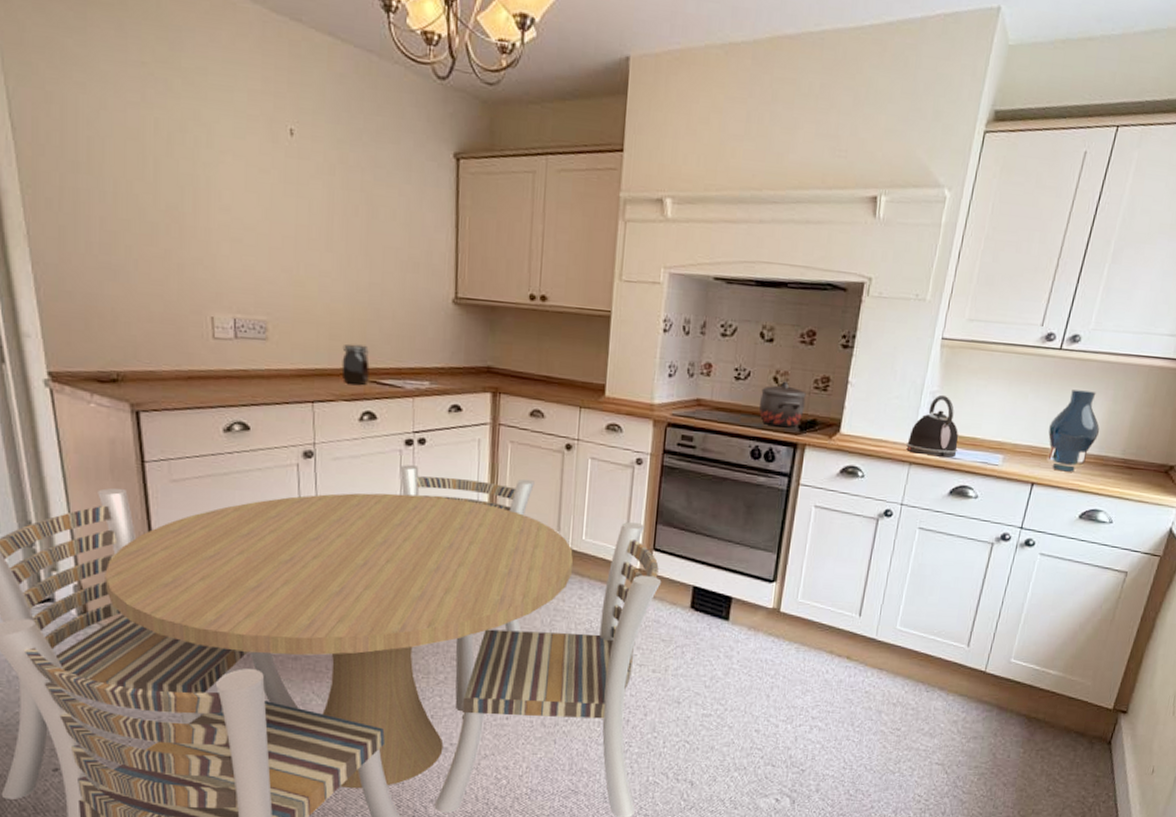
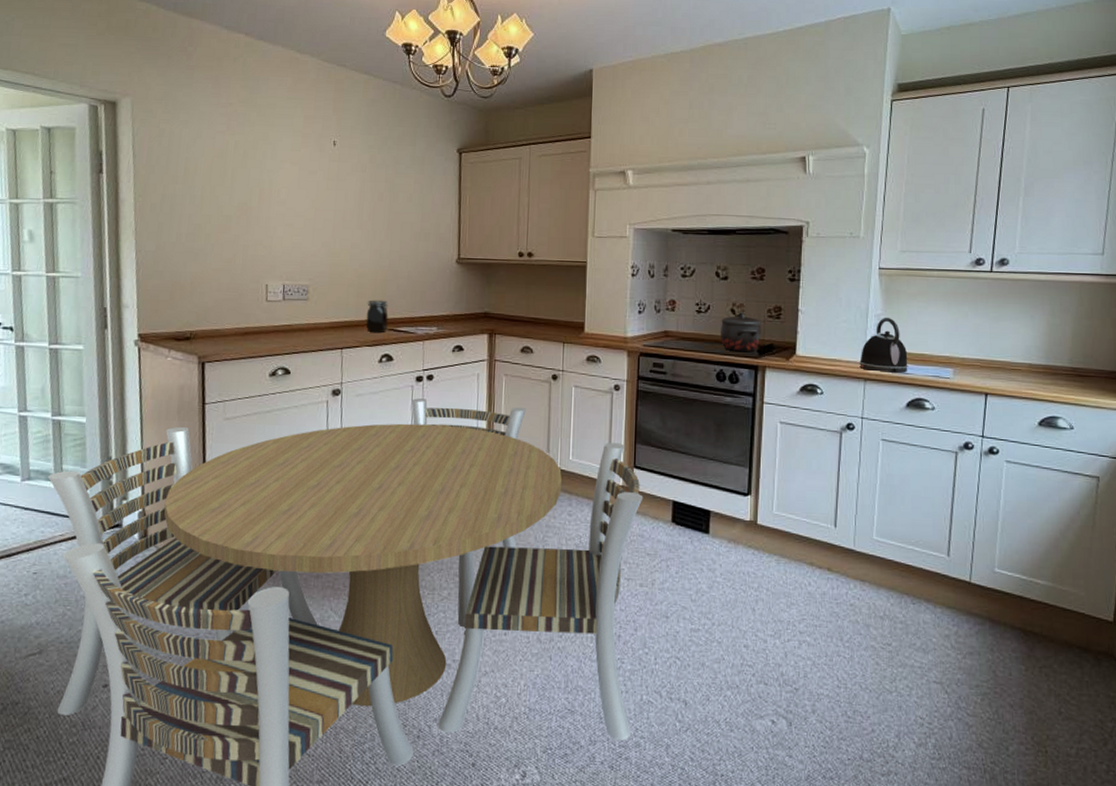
vase: present [1046,390,1100,472] -> none [992,307,1044,382]

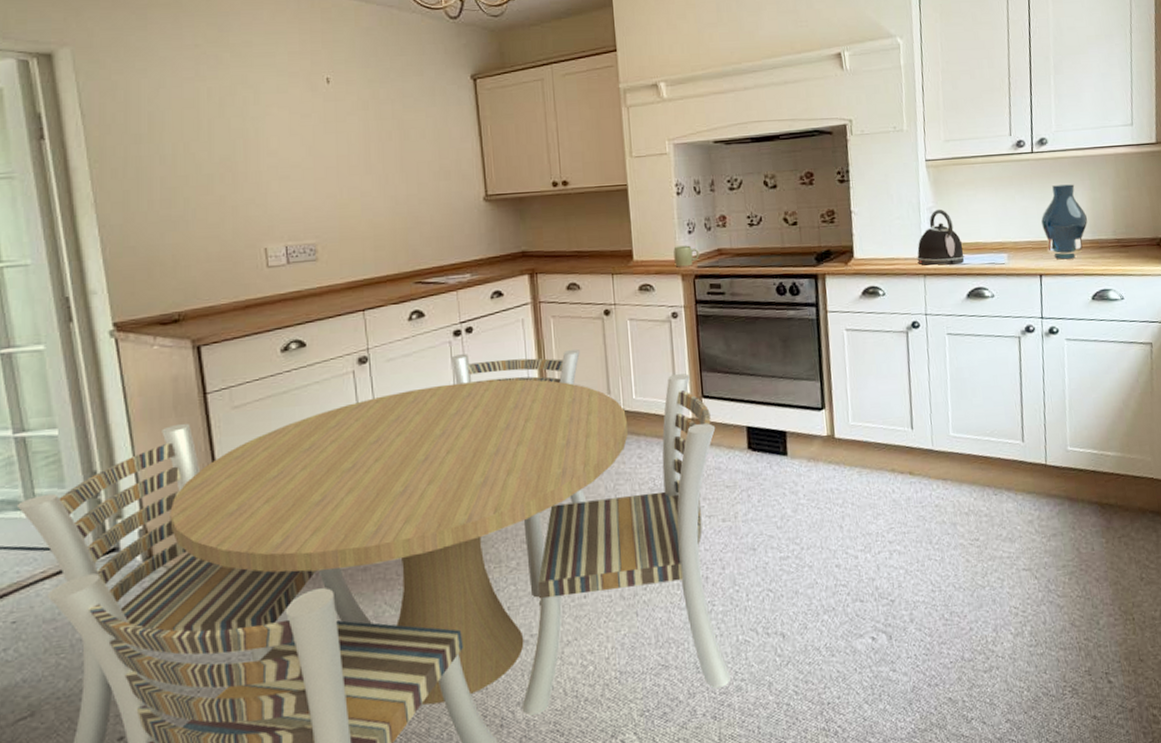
jar: present [365,299,389,333] -> none [387,250,414,289]
mug: none [622,323,647,344] -> present [673,245,700,267]
cooking pot: present [720,312,761,353] -> none [775,220,818,263]
vase: none [992,307,1044,382] -> present [1040,184,1088,260]

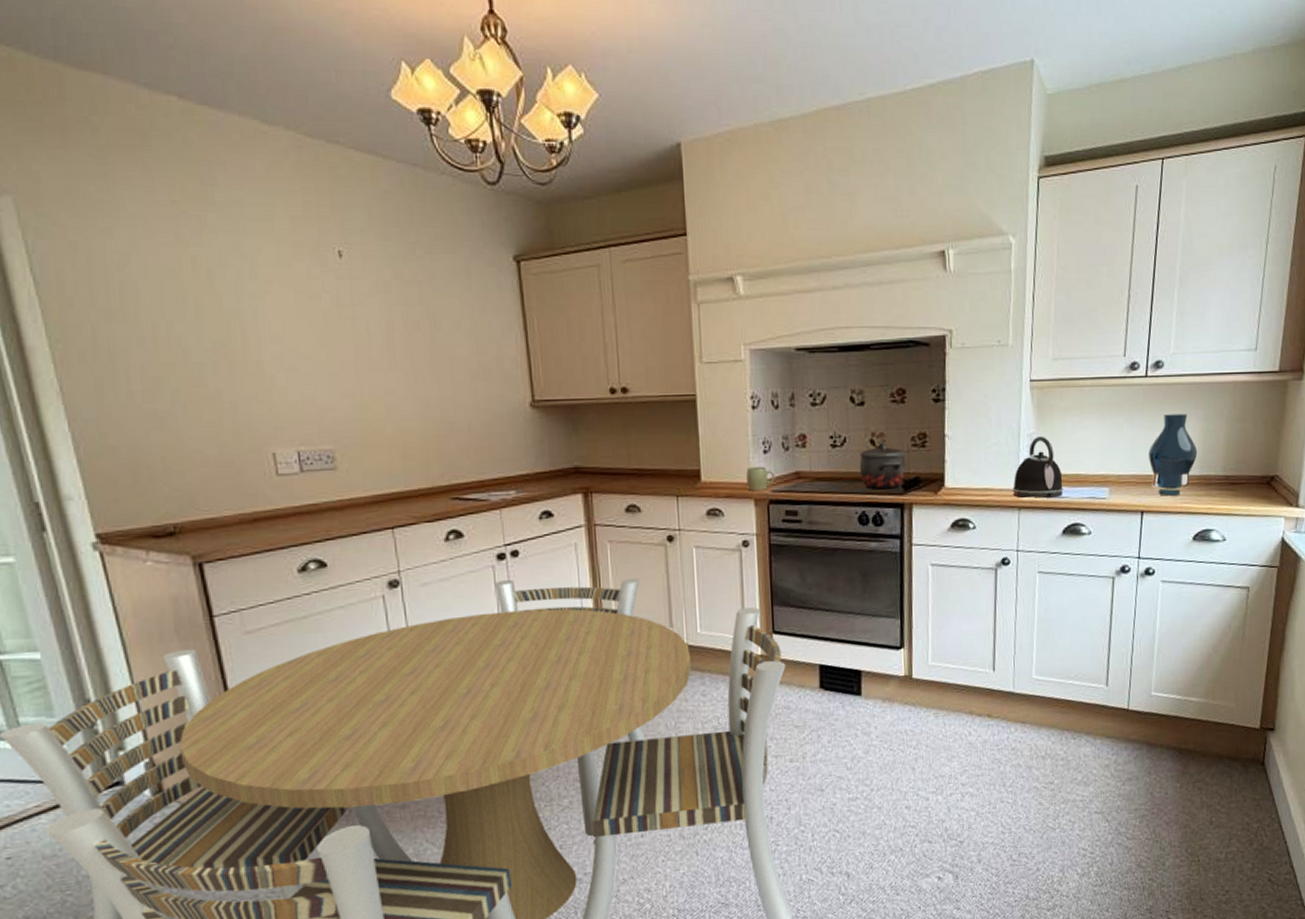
cooking pot: none [775,220,818,263] -> present [859,442,906,490]

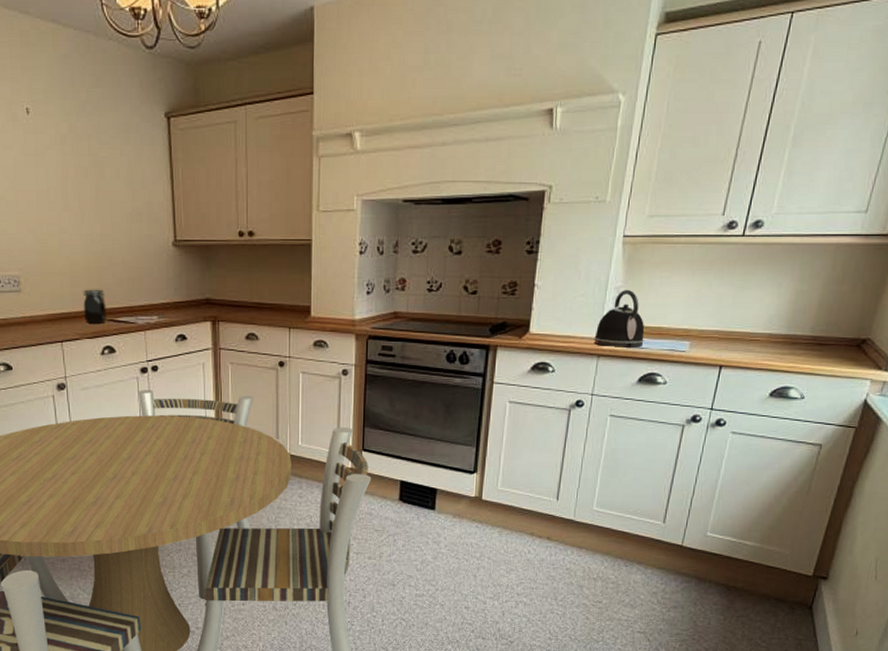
jar: none [418,461,451,505] -> present [83,289,107,325]
mug: present [746,466,775,491] -> none [350,306,375,327]
cooking pot: present [859,442,906,490] -> none [451,289,495,332]
vase: present [1147,414,1198,496] -> none [733,274,787,353]

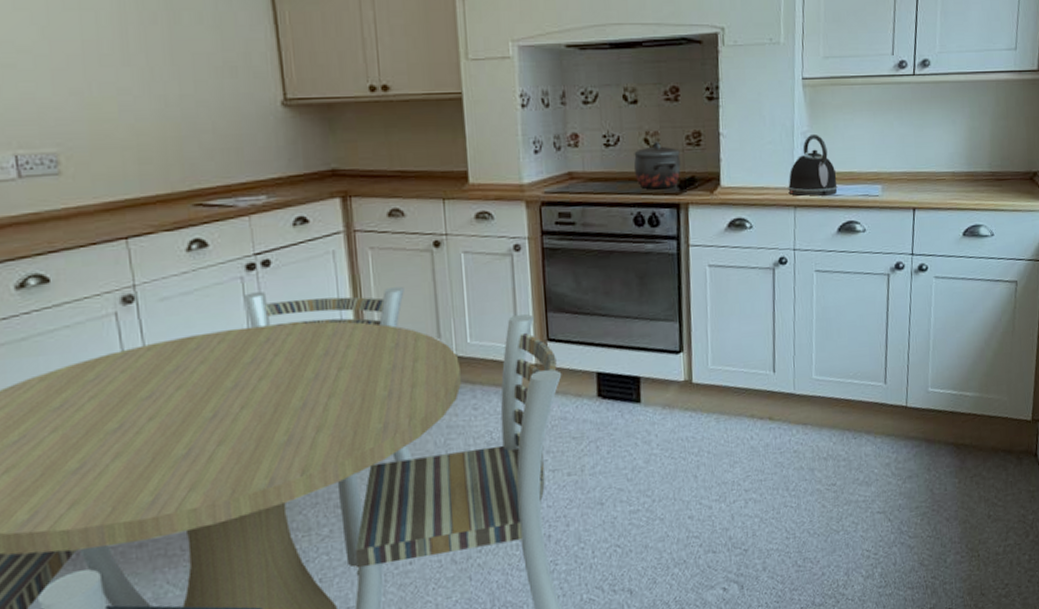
jar: present [83,289,107,325] -> none [156,165,193,212]
cooking pot: none [451,289,495,332] -> present [633,141,681,190]

